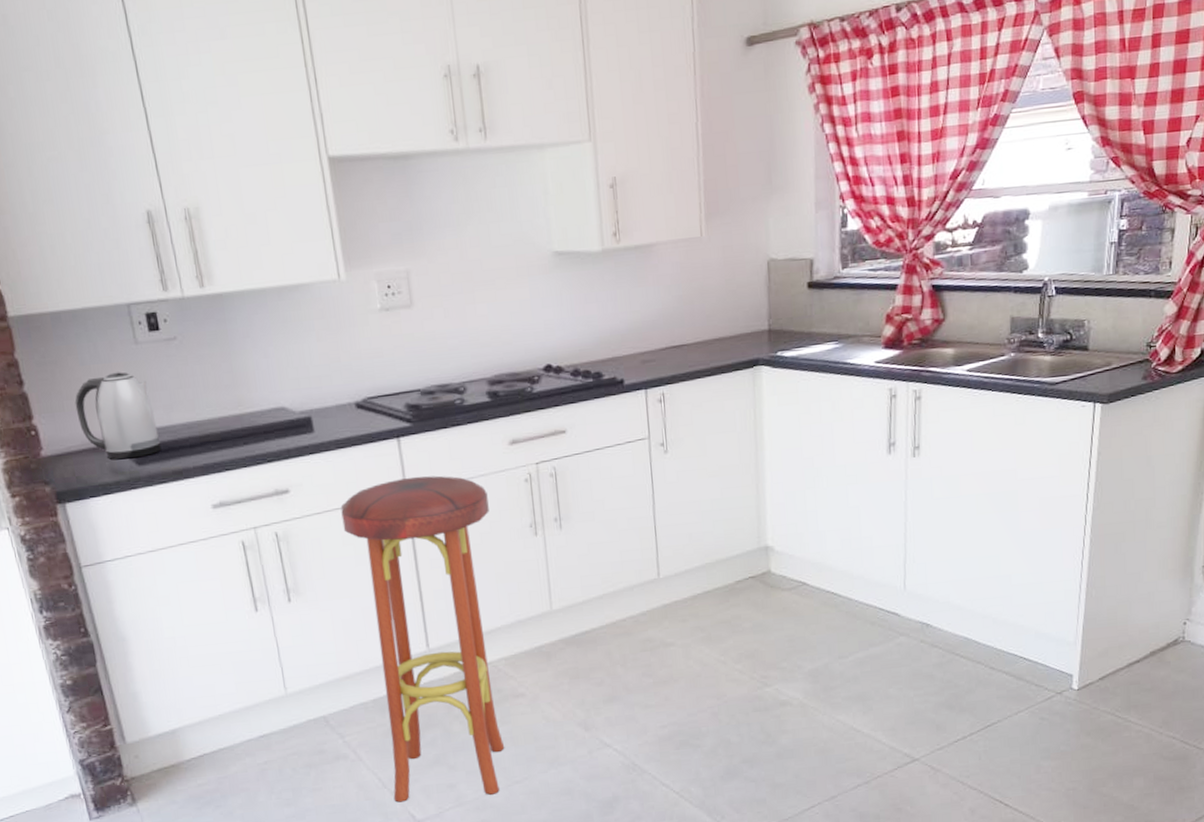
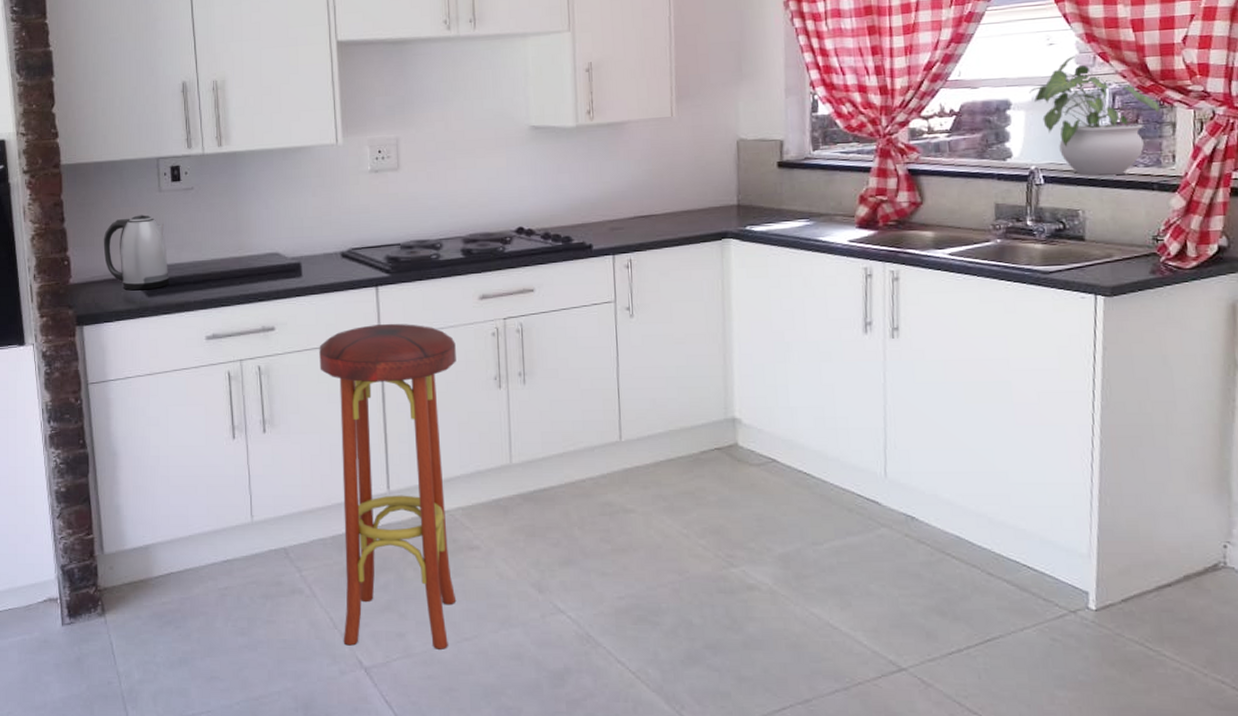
potted plant: none [1047,160,1165,286] -> present [1029,55,1163,177]

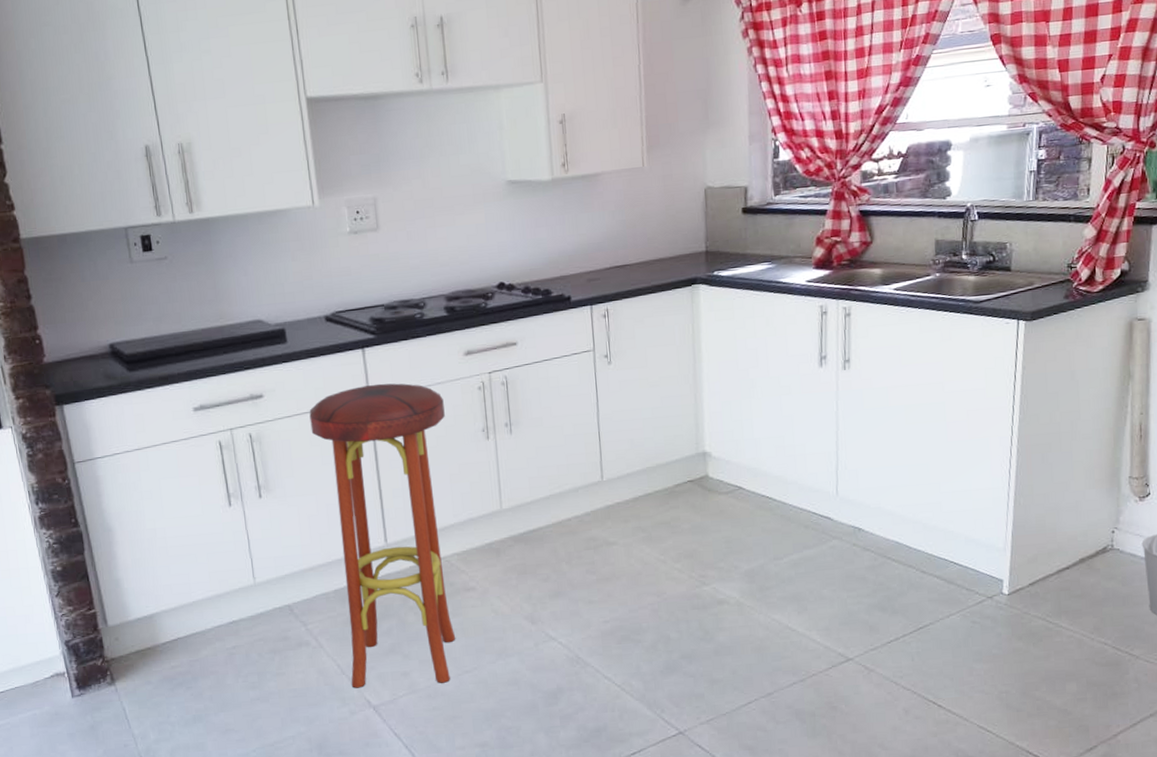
kettle: present [103,215,169,291] -> none [75,287,150,367]
potted plant: present [1029,55,1163,177] -> none [968,96,1082,211]

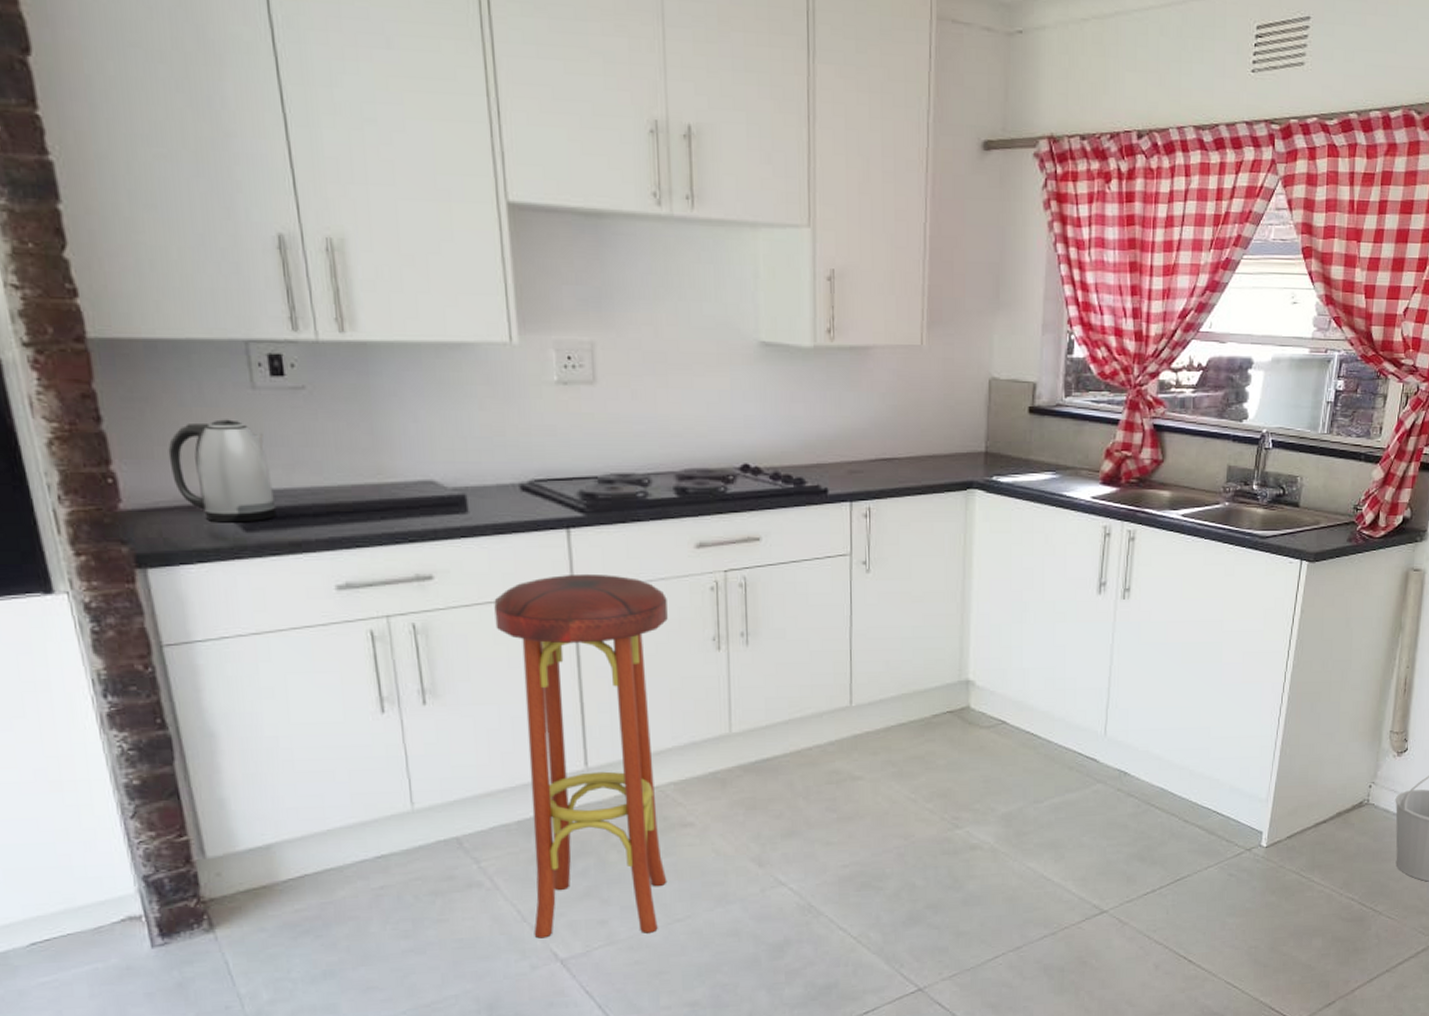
kettle: none [75,287,150,367] -> present [168,419,277,523]

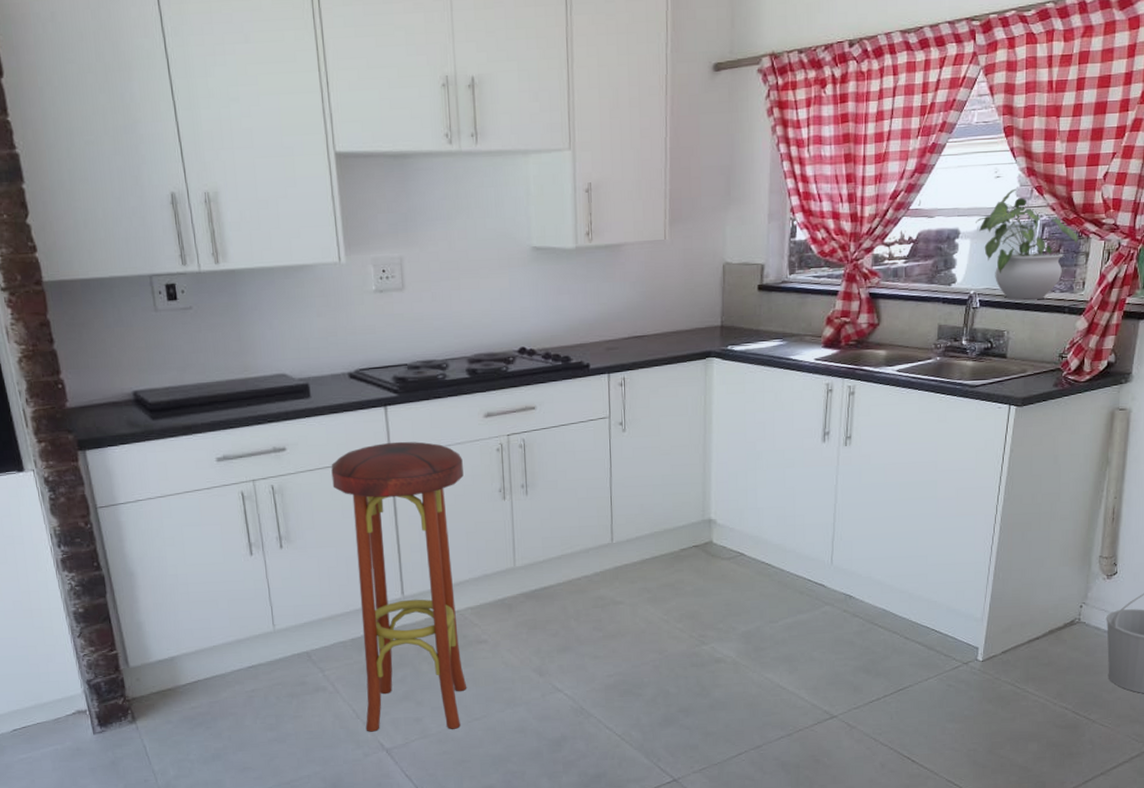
kettle: present [168,419,277,523] -> none [98,335,174,414]
potted plant: none [1270,317,1379,444] -> present [976,188,1081,301]

